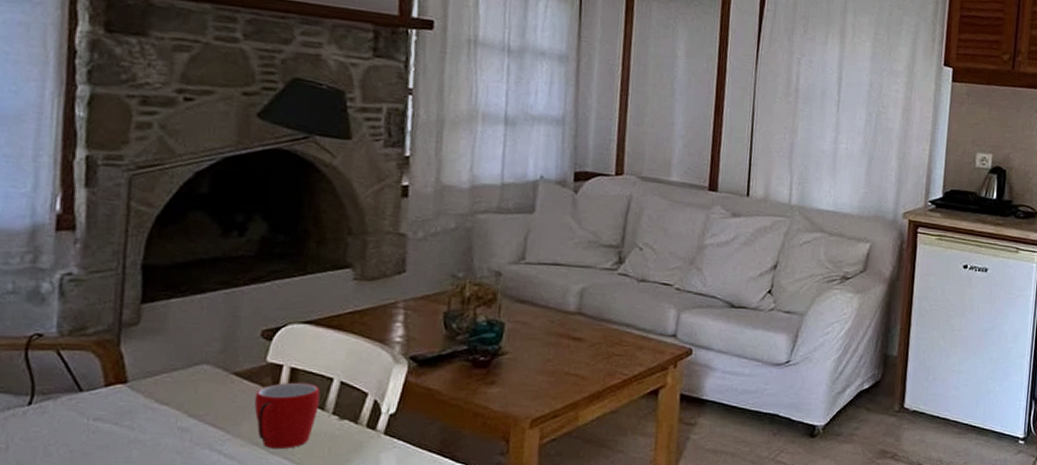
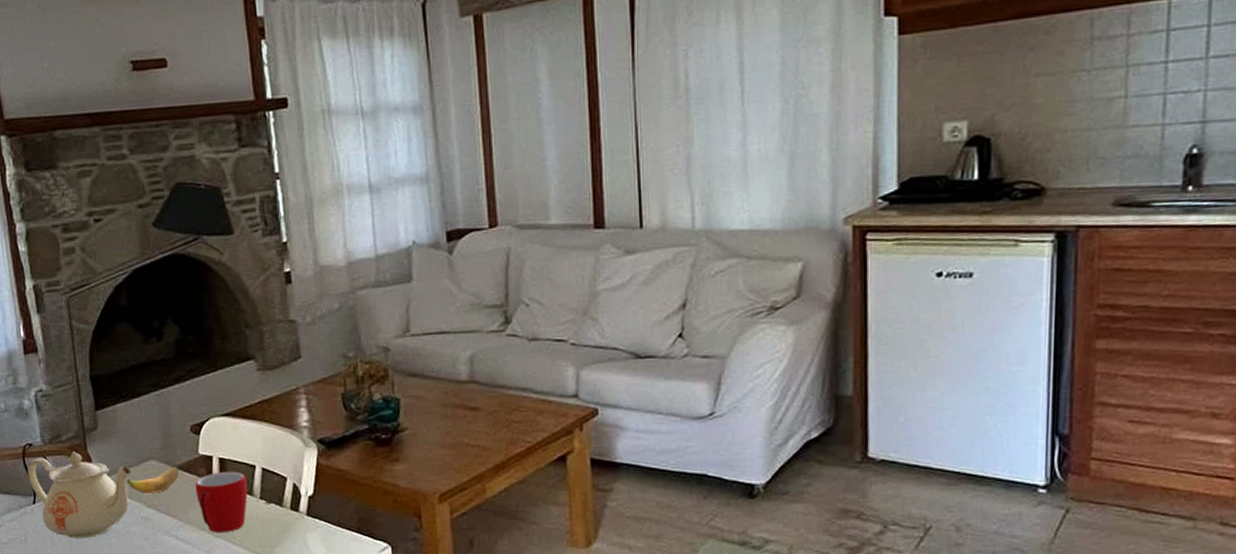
teapot: none [27,347,176,449] -> present [27,451,132,539]
banana: none [166,371,239,402] -> present [126,465,180,493]

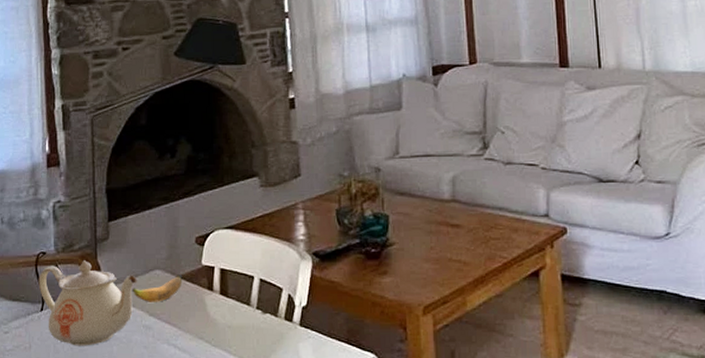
mug: present [195,471,248,533] -> none [196,281,245,343]

